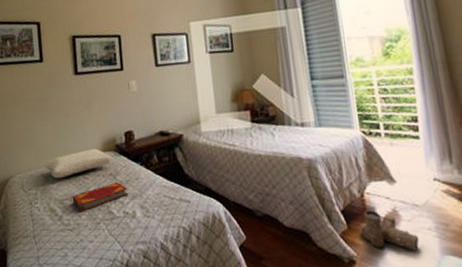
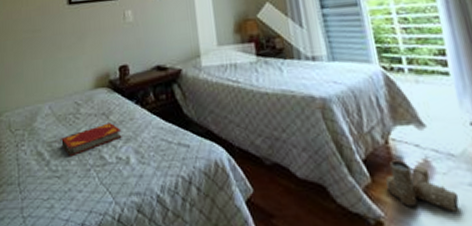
pillow: present [44,148,112,179] -> none [33,84,105,118]

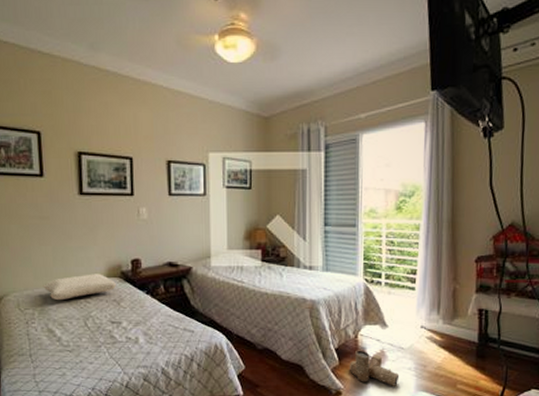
pillow: none [33,84,105,118] -> present [43,274,116,301]
hardback book: present [61,123,122,157] -> none [72,309,132,335]

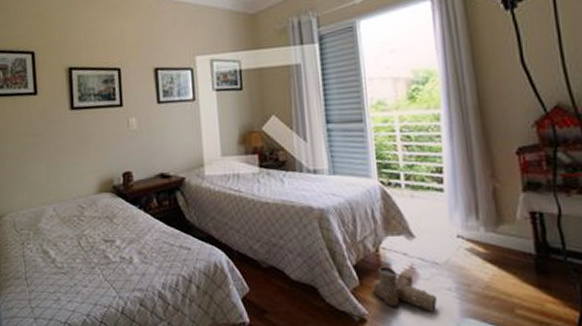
pillow: present [43,274,116,301] -> none [37,189,108,220]

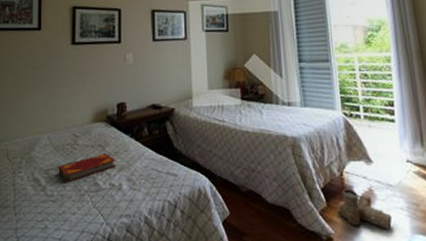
hardback book: none [66,226,126,256] -> present [58,154,116,183]

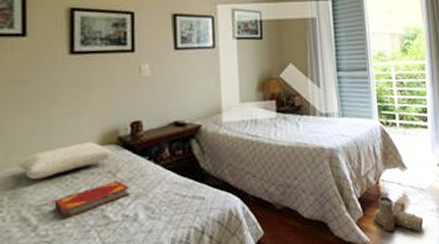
pillow: none [32,119,102,148] -> present [17,142,112,180]

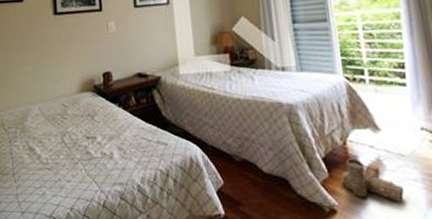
pillow: present [17,142,112,180] -> none [24,89,90,118]
hardback book: present [54,181,131,220] -> none [51,123,106,152]

